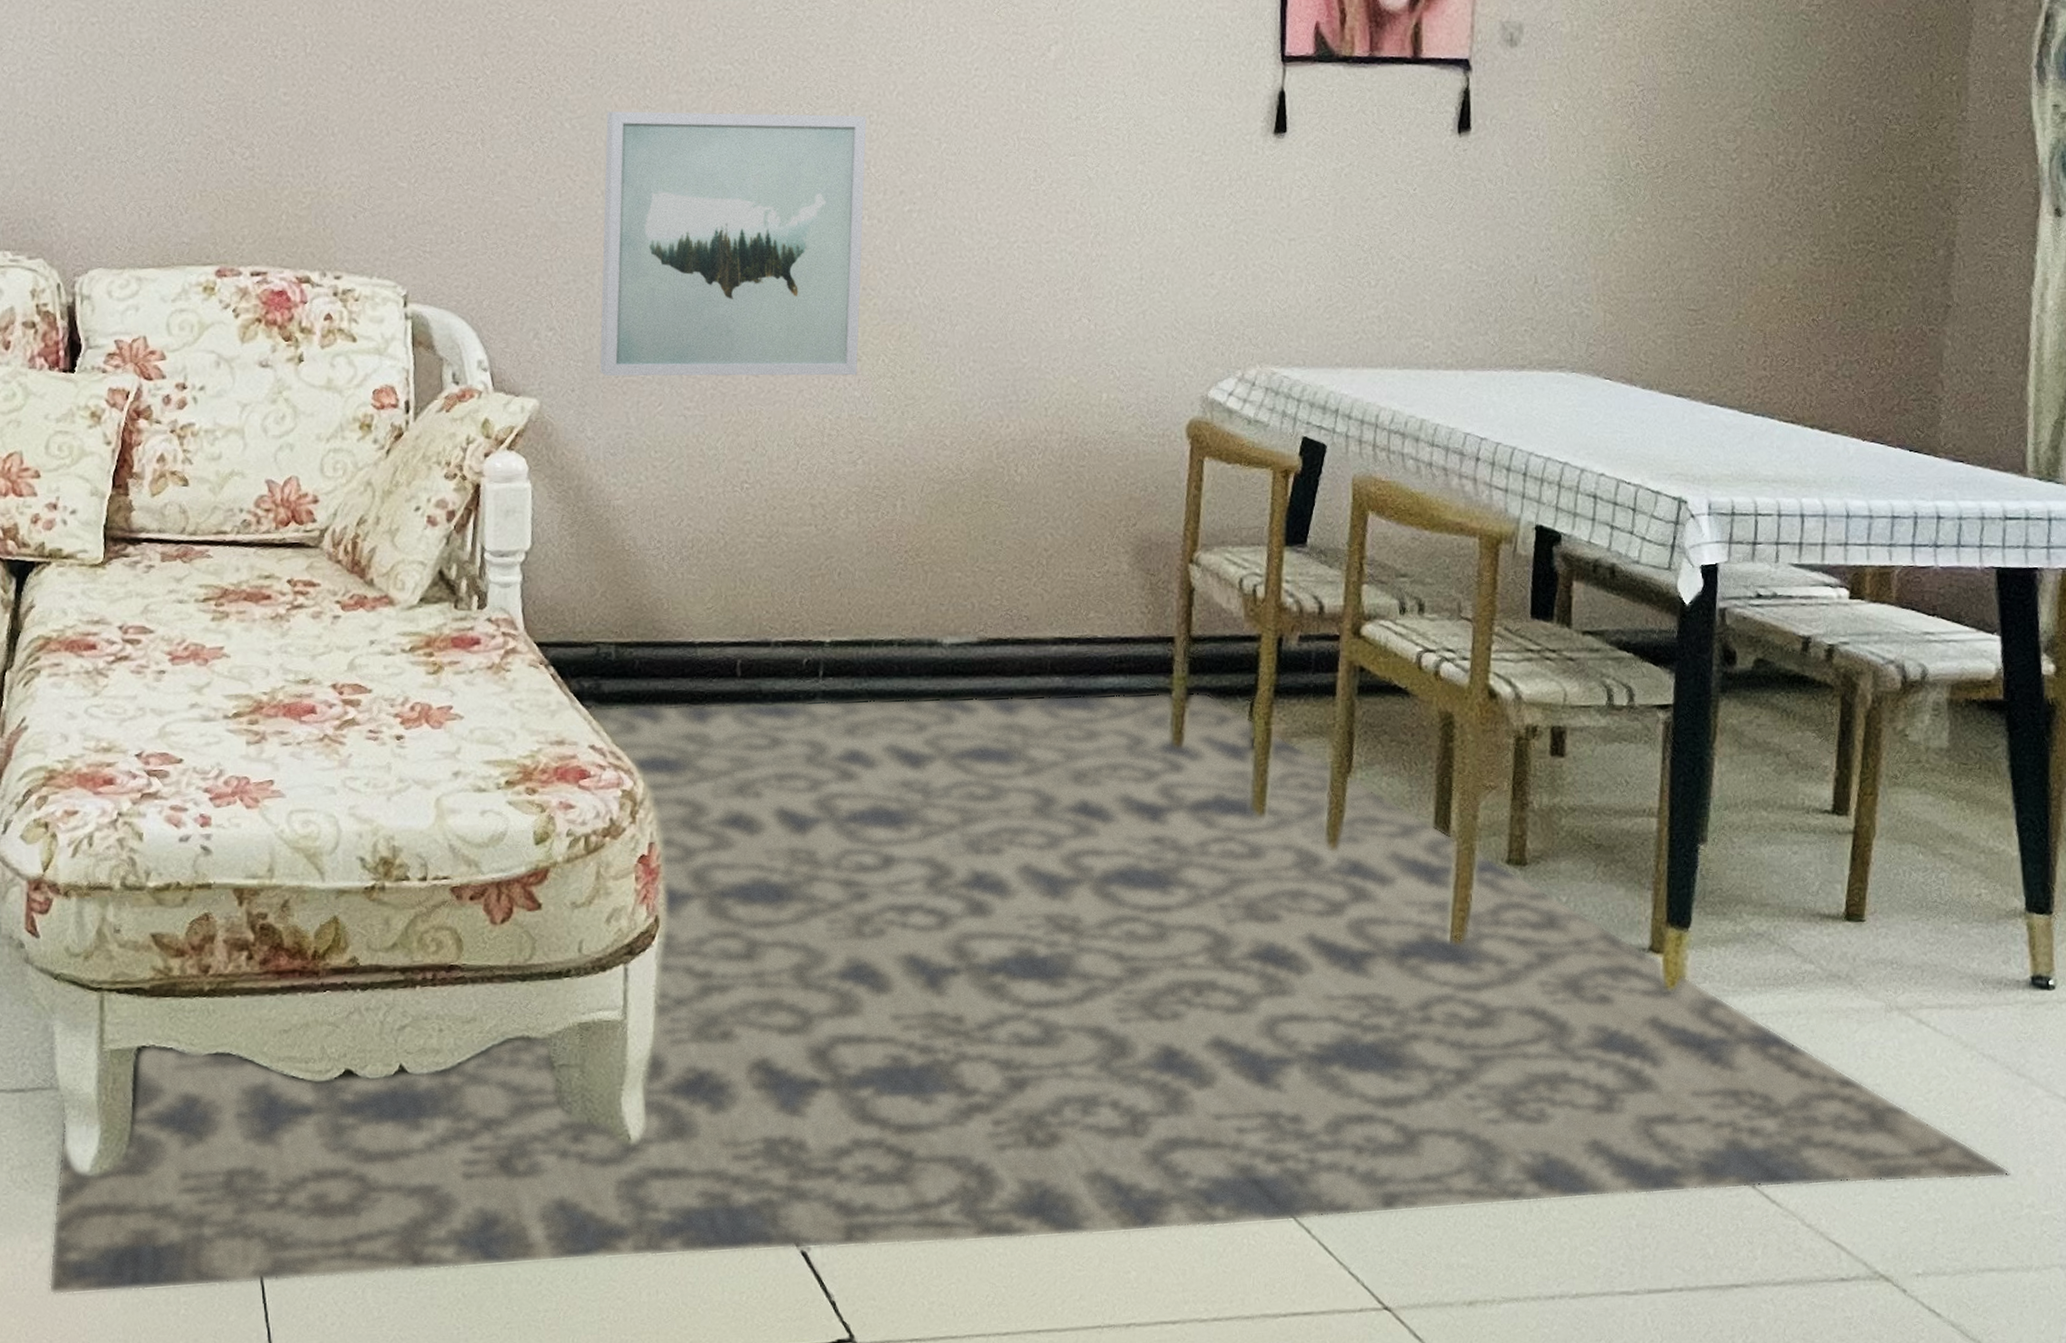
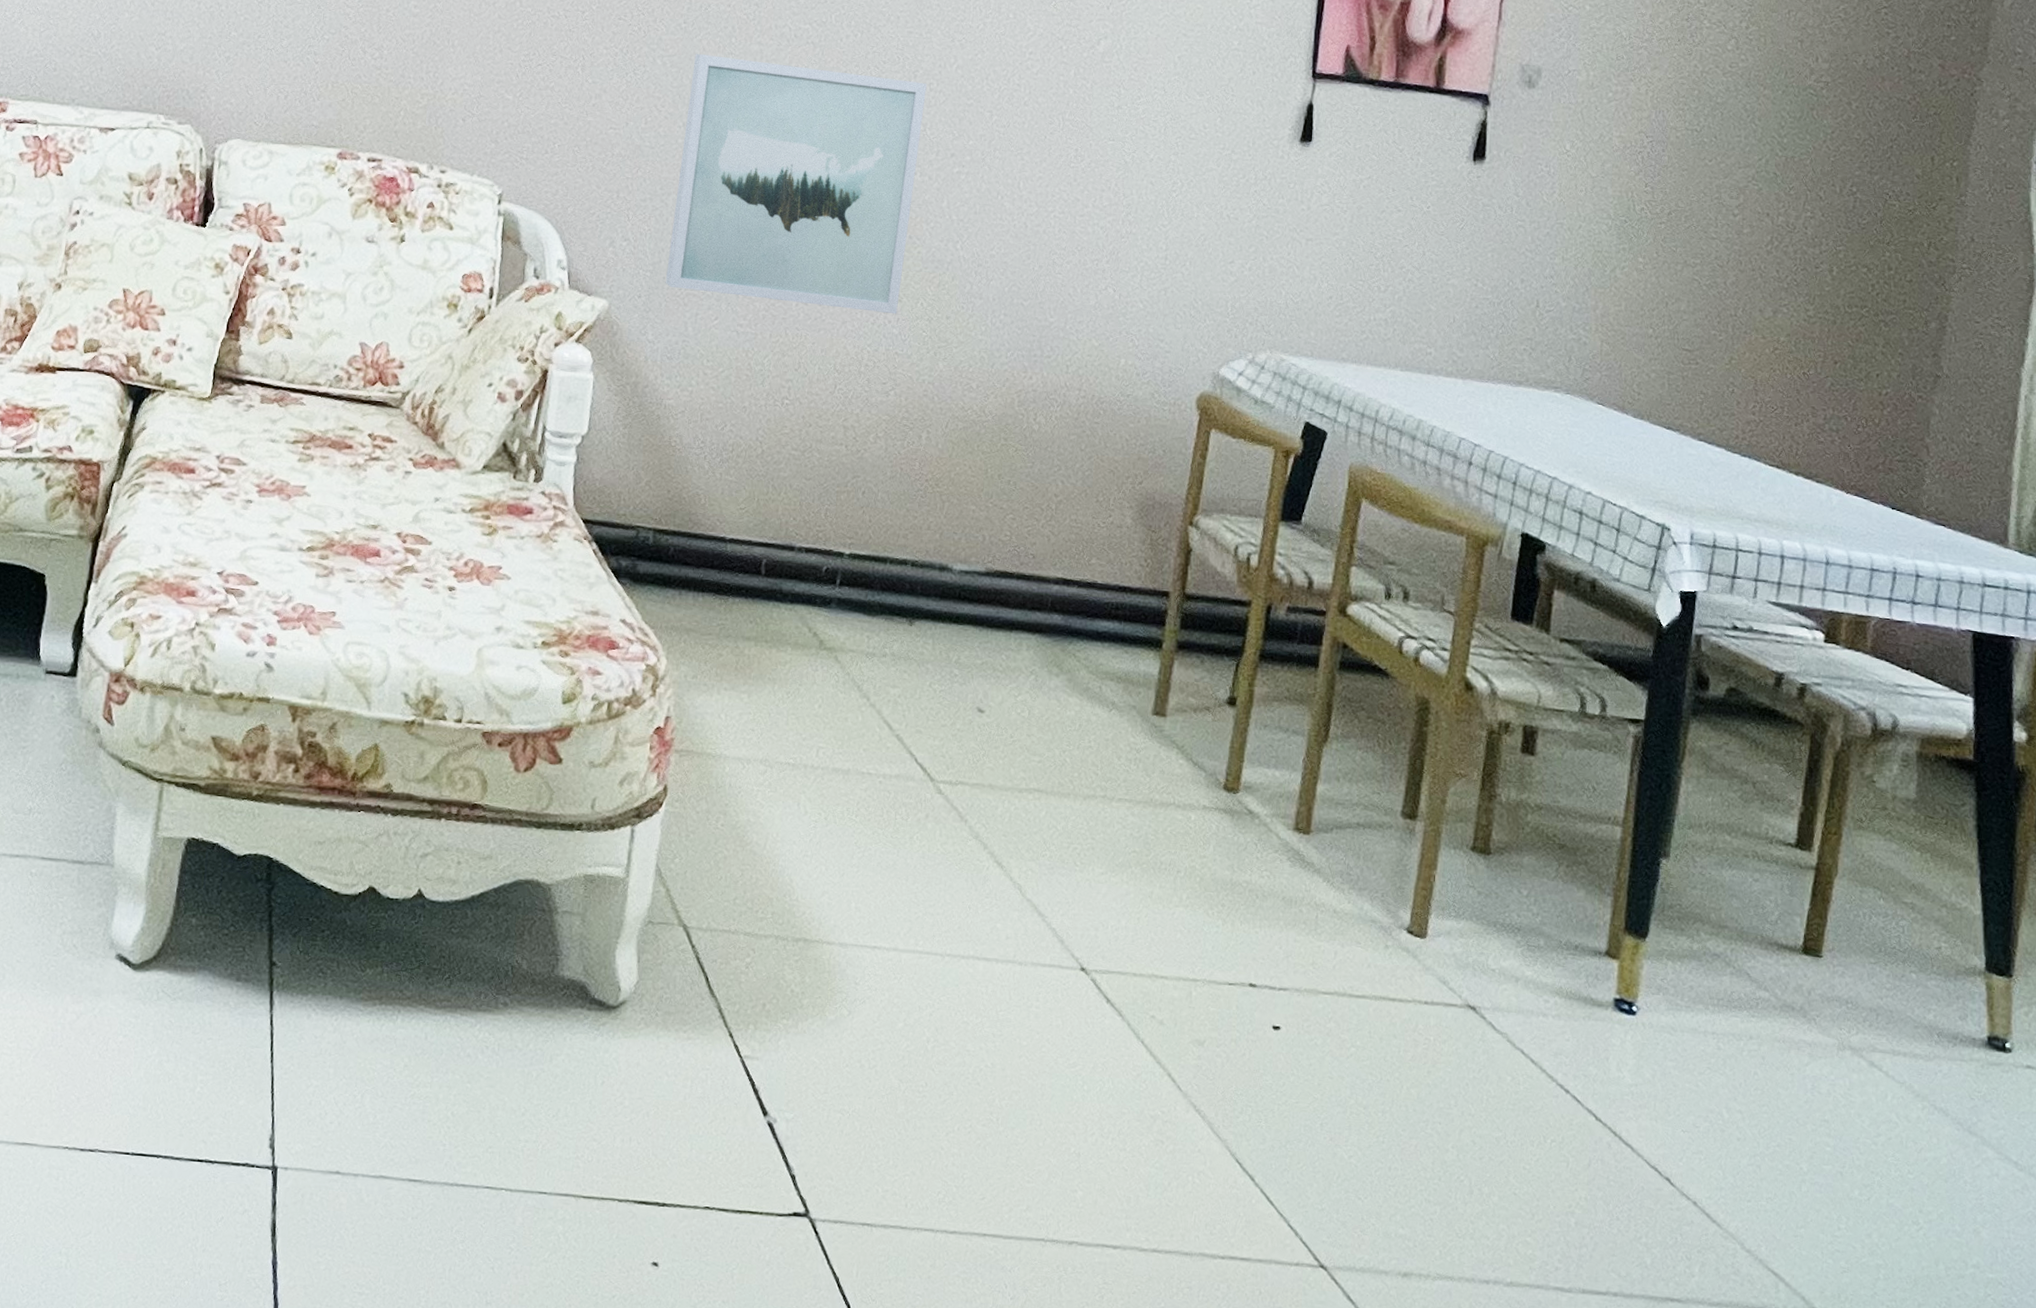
rug: present [48,692,2010,1295] -> none [82,585,1957,1233]

